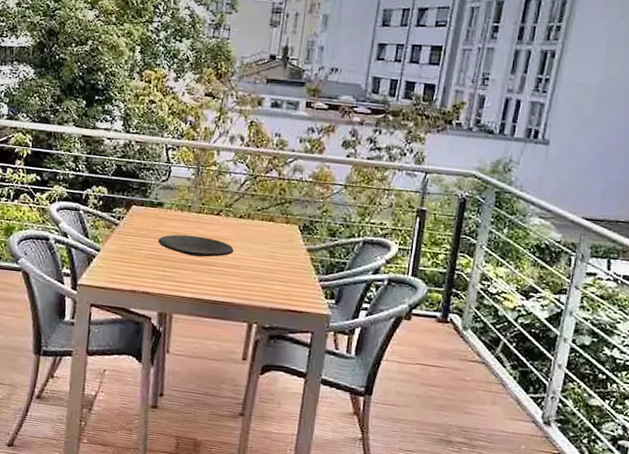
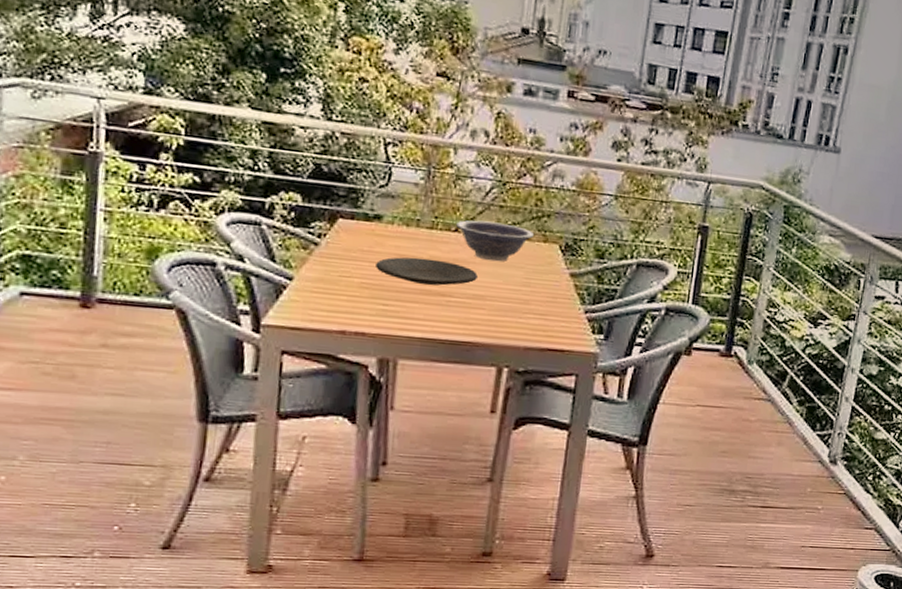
decorative bowl: none [217,206,279,239] -> present [455,220,535,262]

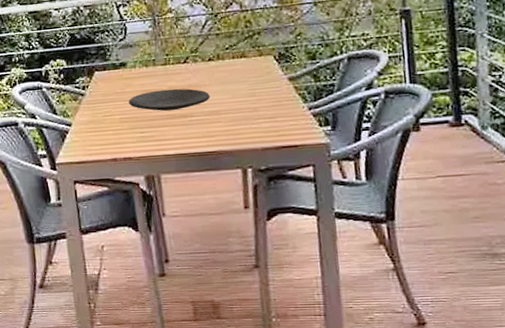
decorative bowl: present [455,220,535,262] -> none [183,47,250,81]

